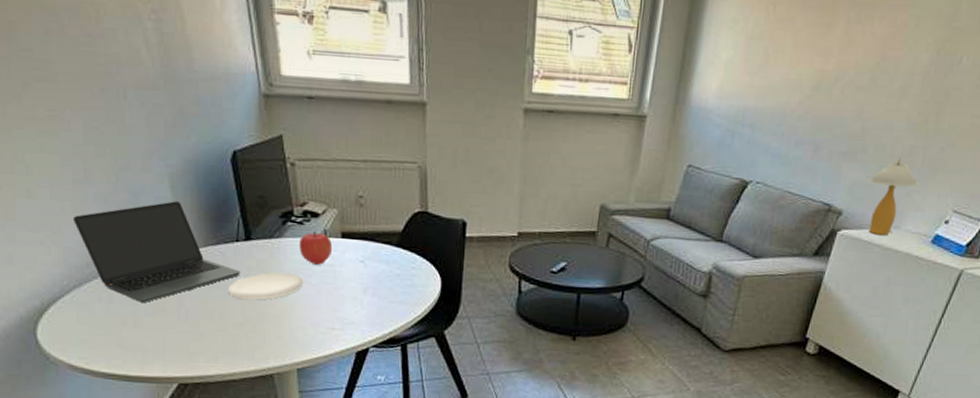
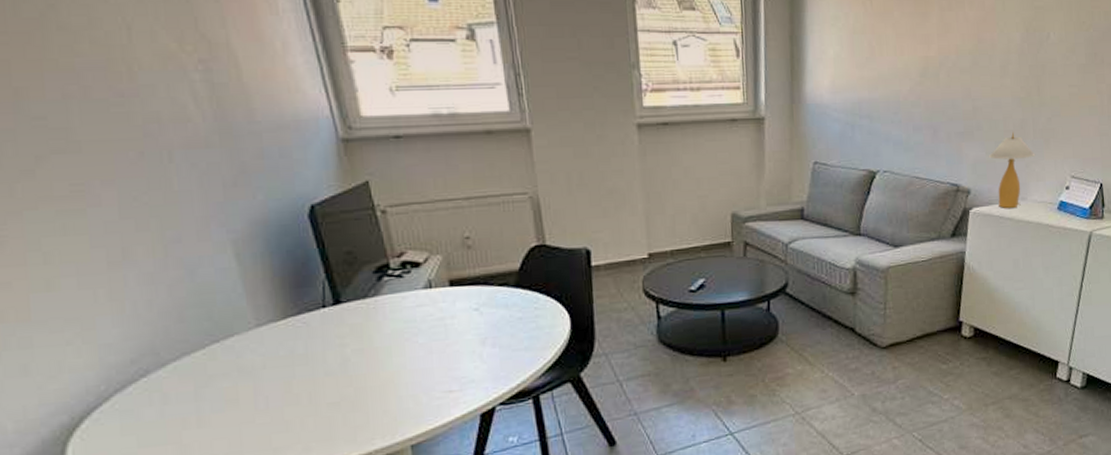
laptop: present [73,201,240,304] -> none [110,271,331,398]
plate: present [228,272,304,301] -> none [316,334,410,375]
fruit: present [299,231,333,265] -> none [400,283,441,321]

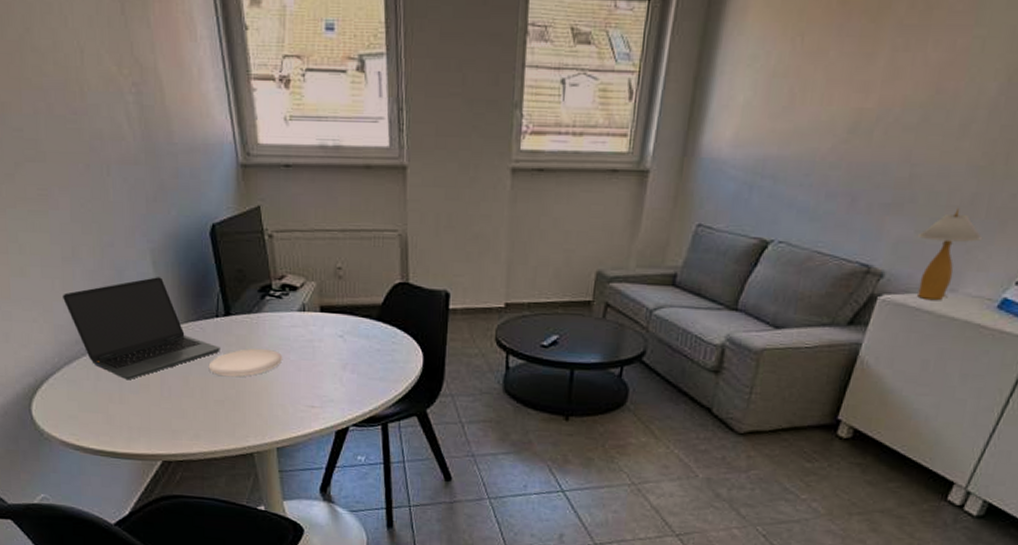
laptop: none [110,271,331,398] -> present [63,277,220,380]
plate: none [316,334,410,375] -> present [208,348,283,378]

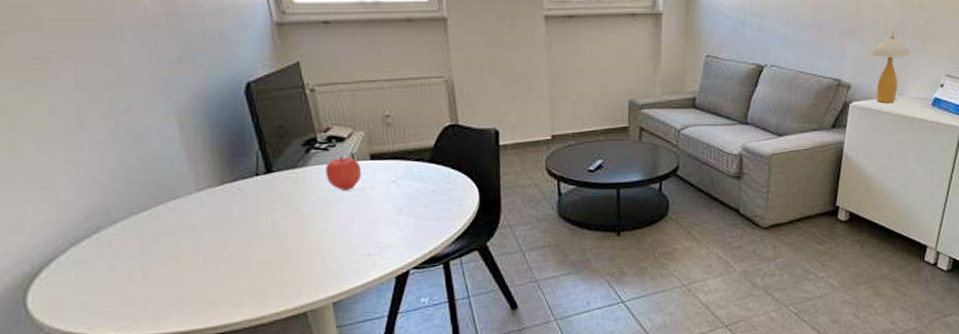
laptop: present [63,277,220,380] -> none [67,140,263,254]
plate: present [208,348,283,378] -> none [249,202,334,237]
fruit: none [278,305,312,340] -> present [325,156,362,191]

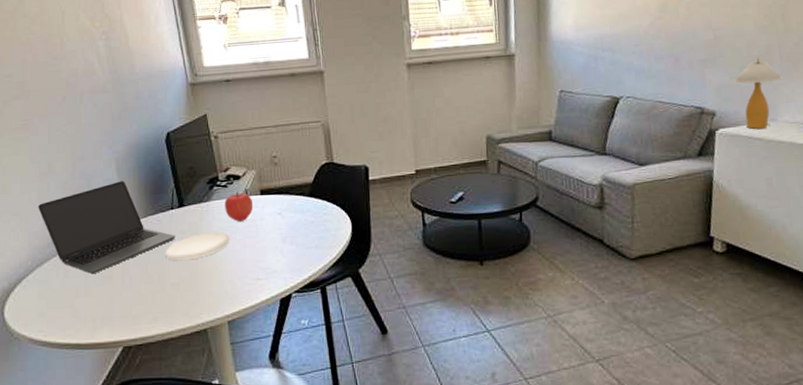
laptop: none [67,140,263,254] -> present [38,181,175,275]
plate: none [249,202,334,237] -> present [165,231,231,261]

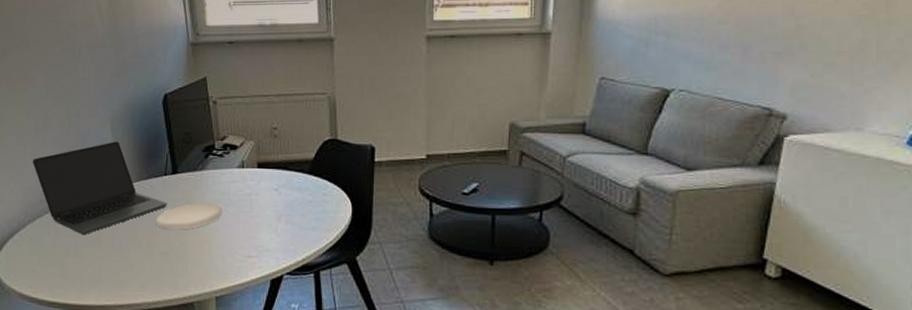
fruit: present [225,192,254,222] -> none [219,163,250,194]
table lamp: present [732,57,784,129] -> none [813,54,879,138]

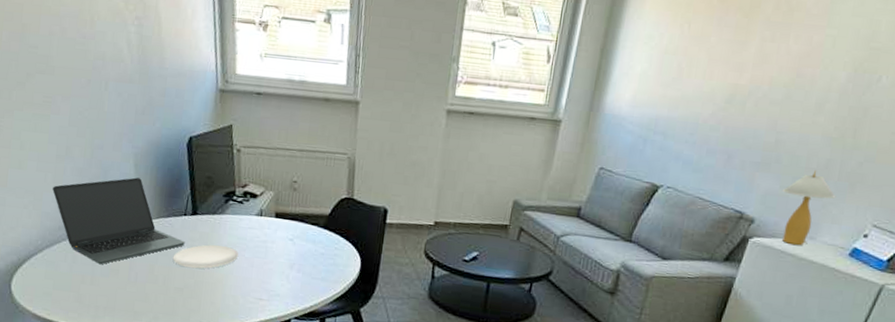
table lamp: none [813,54,879,138] -> present [781,171,836,245]

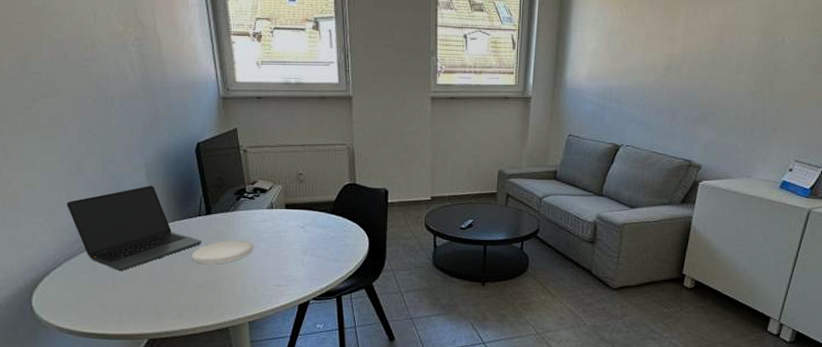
table lamp: present [781,171,836,245] -> none [719,120,763,183]

